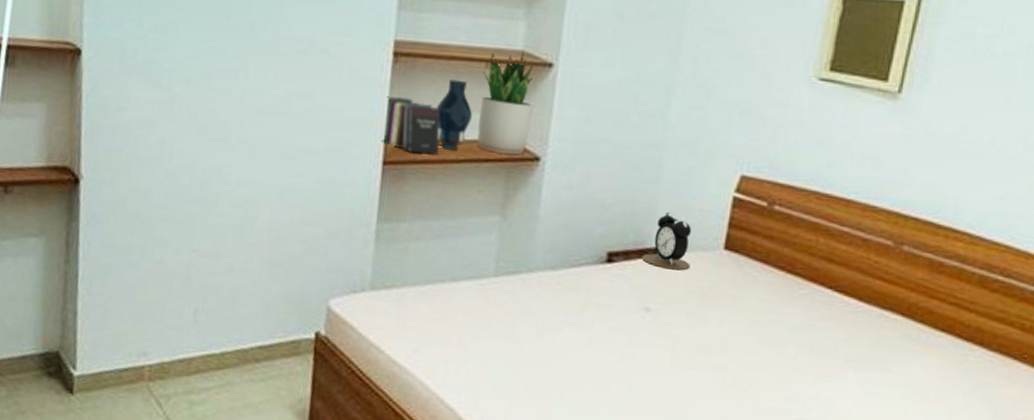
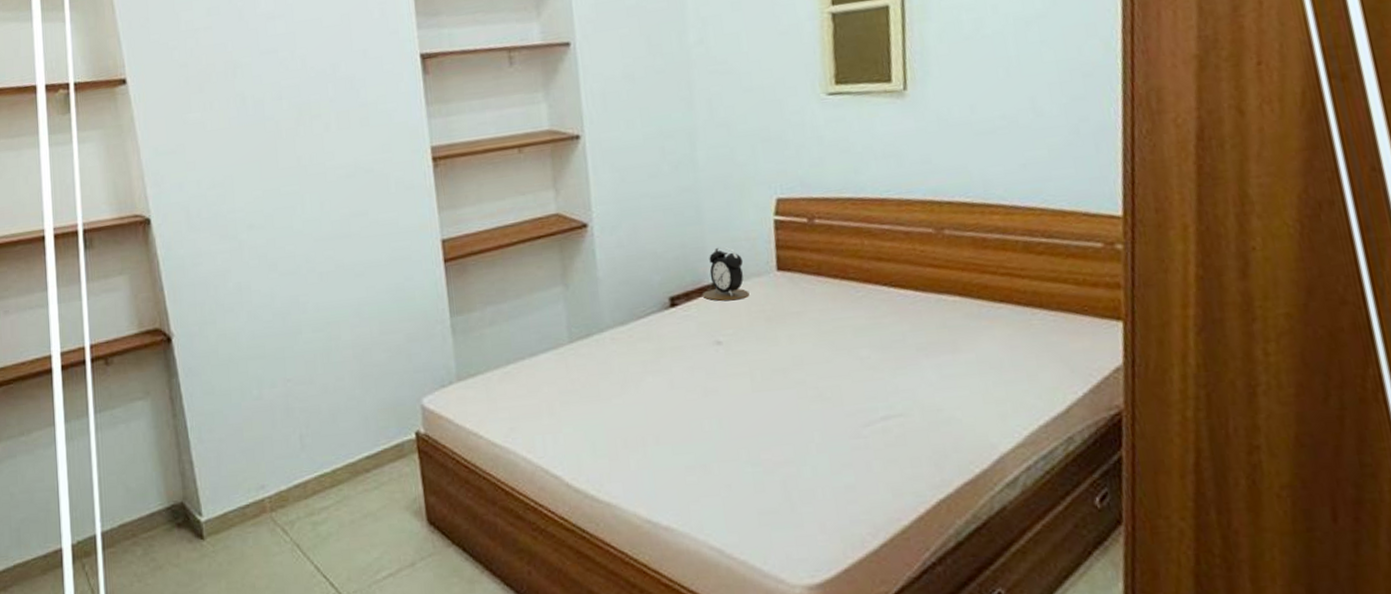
books: present [380,96,440,154] -> none [434,196,492,246]
vase: present [436,79,473,150] -> none [482,169,517,235]
planter: present [477,50,534,155] -> none [517,129,572,229]

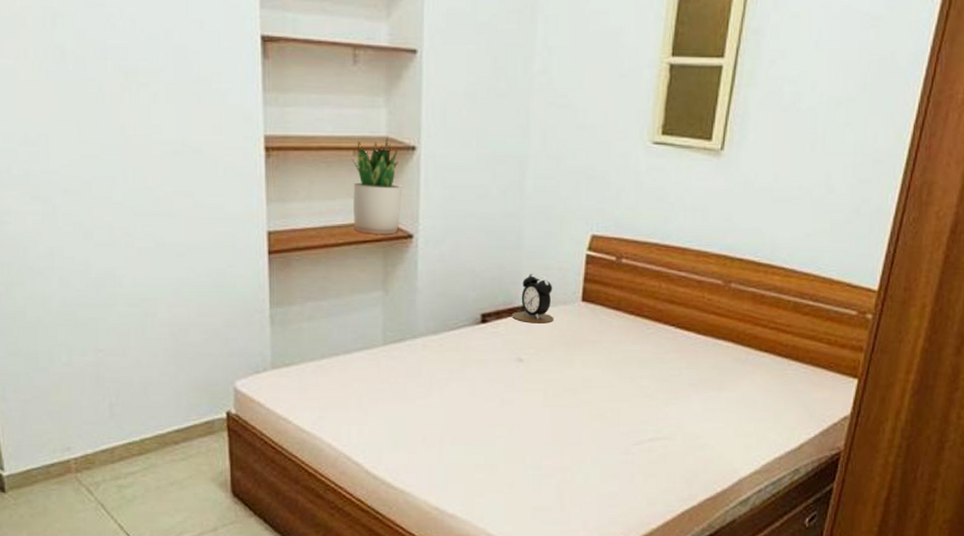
planter: none [517,129,572,229] -> present [352,136,401,234]

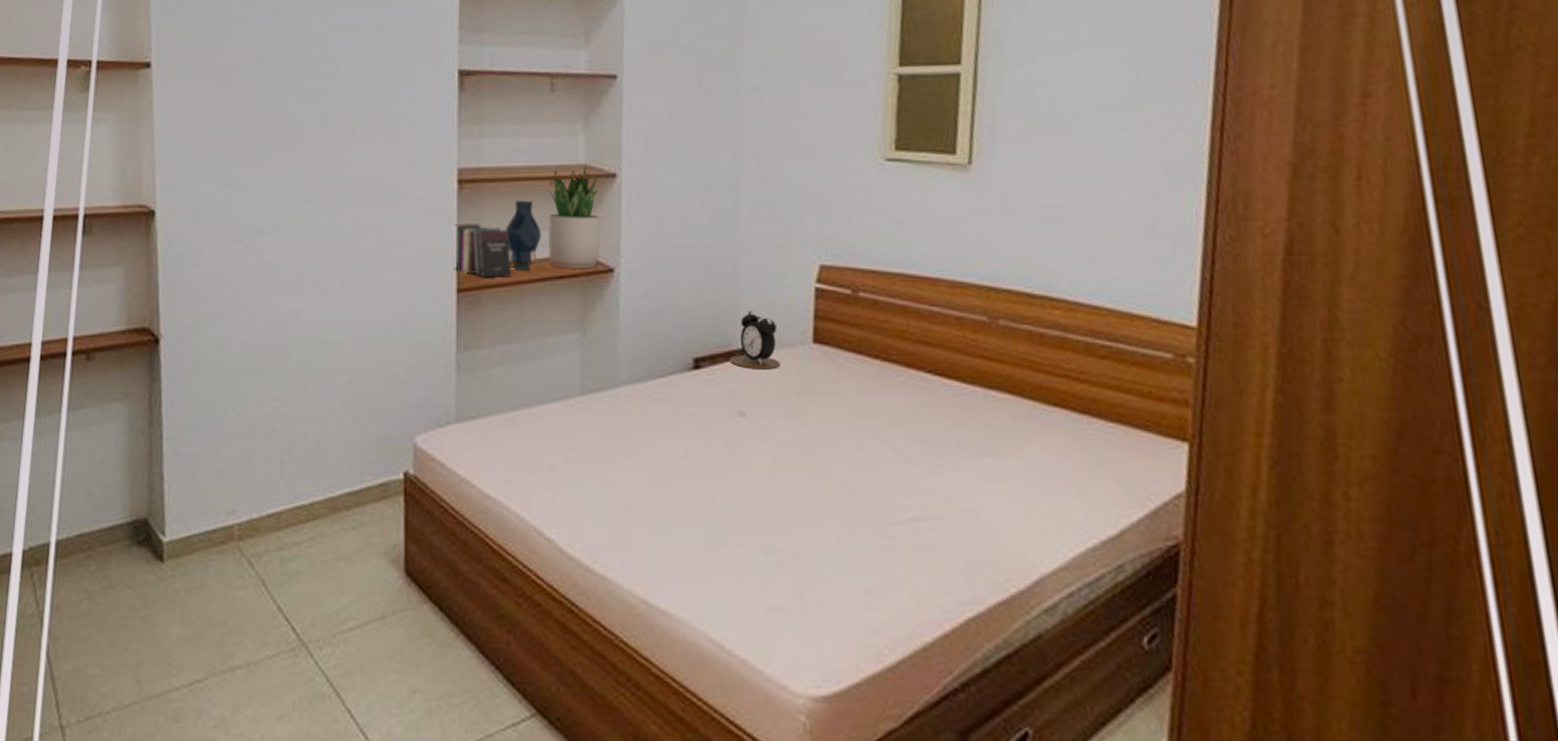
books: none [263,190,319,241] -> present [452,224,511,278]
vase: none [312,169,347,235] -> present [505,200,542,271]

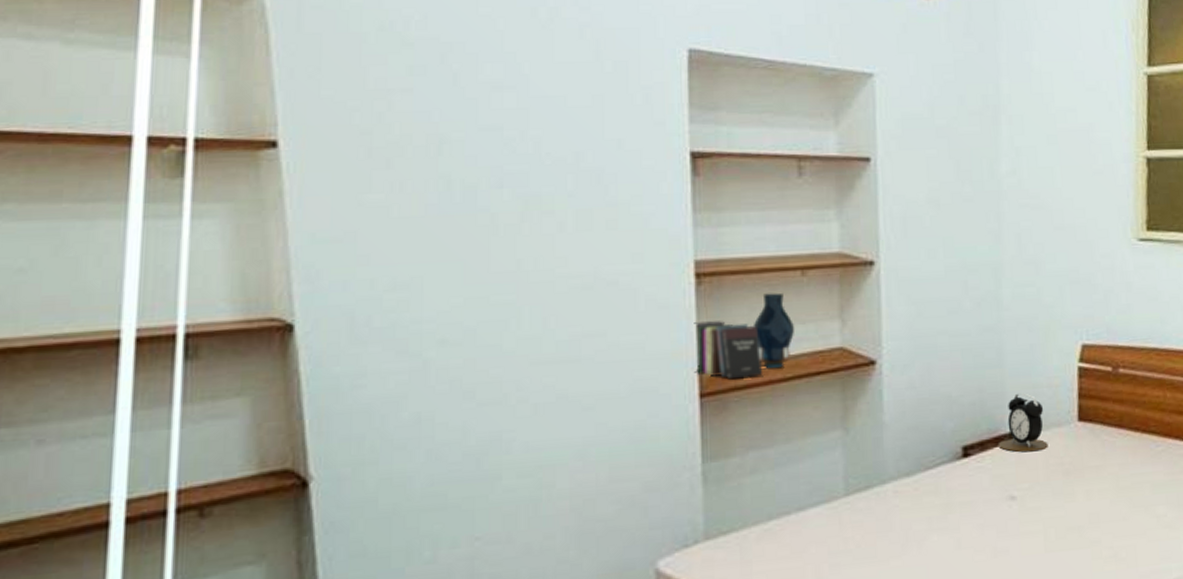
planter: present [548,164,601,269] -> none [799,252,860,364]

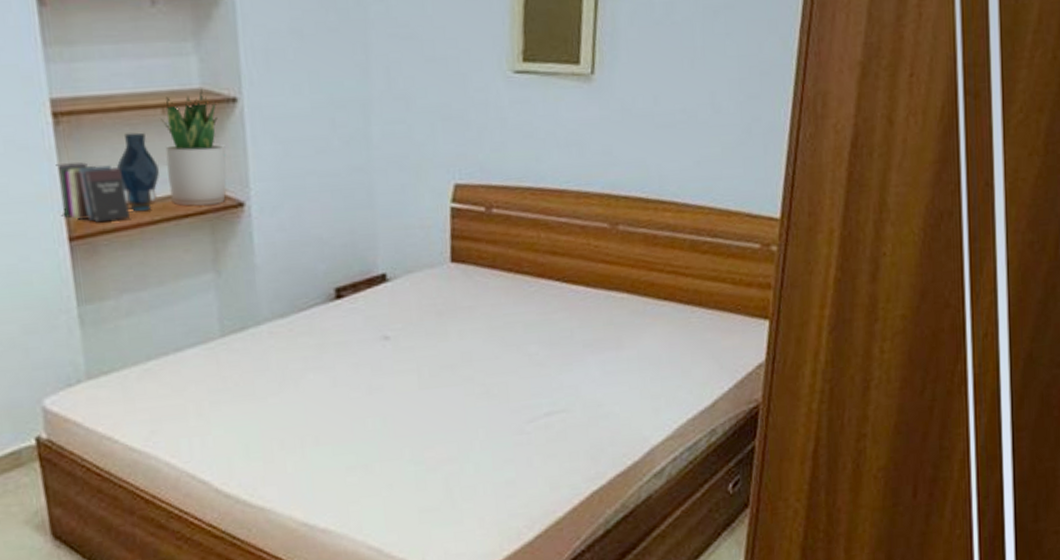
planter: none [799,252,860,364] -> present [160,88,227,207]
alarm clock: present [997,393,1048,453] -> none [370,234,421,294]

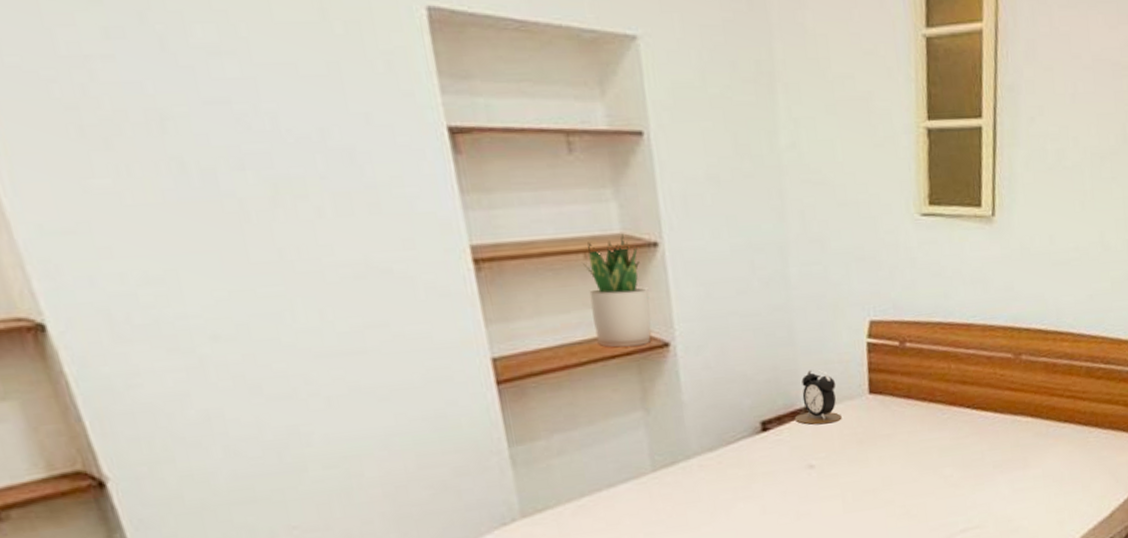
books: present [55,162,130,223] -> none [479,307,557,366]
vase: present [116,132,160,212] -> none [540,277,585,354]
alarm clock: none [370,234,421,294] -> present [794,369,842,425]

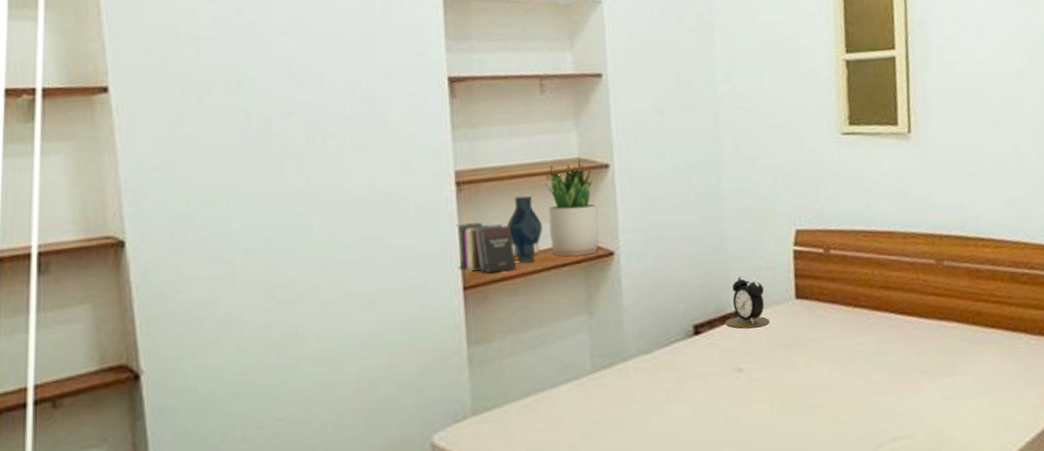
books: none [479,307,557,366] -> present [456,222,516,274]
vase: none [540,277,585,354] -> present [506,196,543,263]

